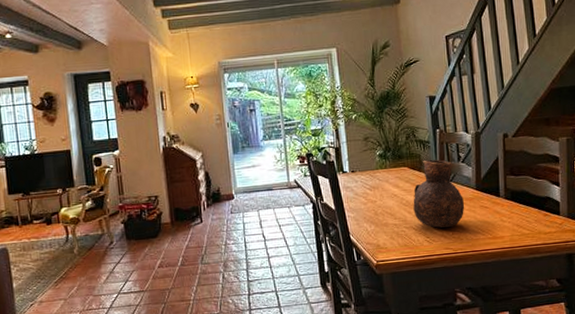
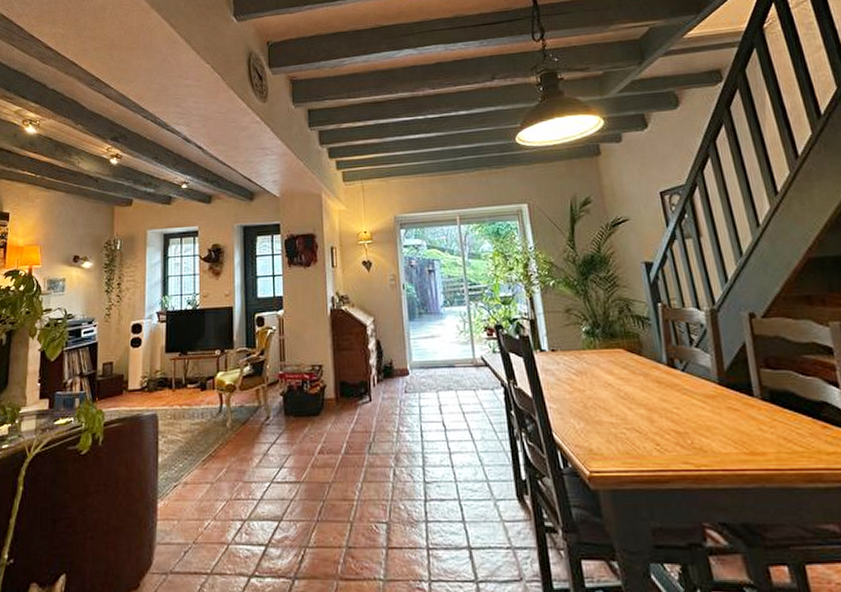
vase: present [413,159,465,228] -> none [633,340,706,433]

